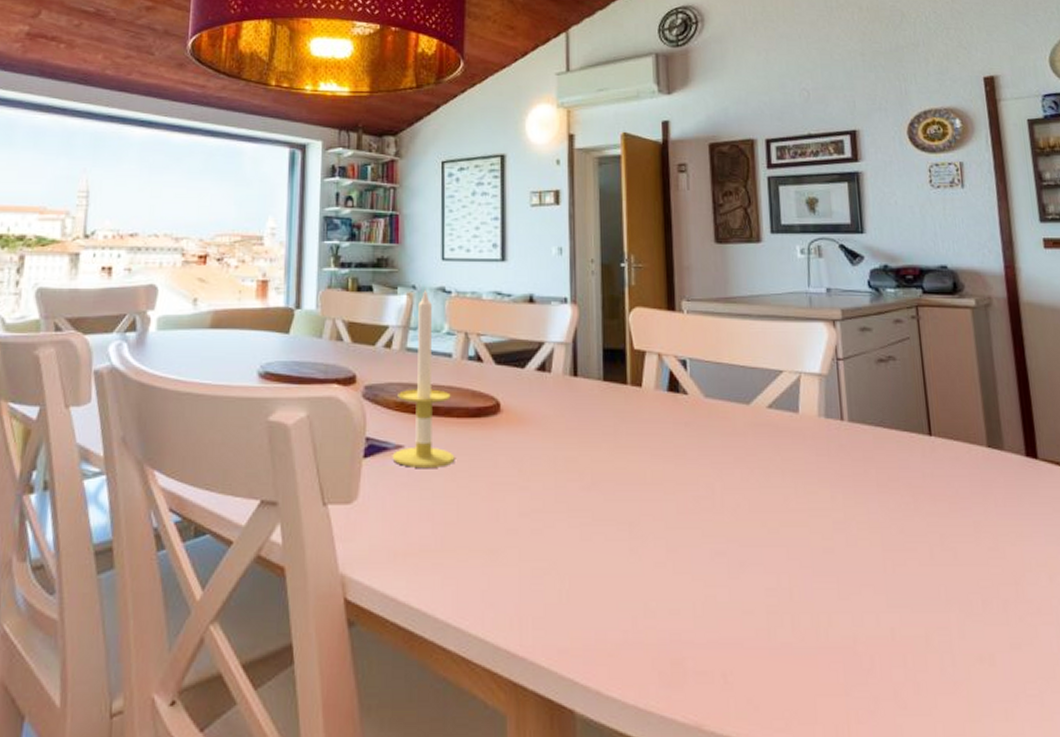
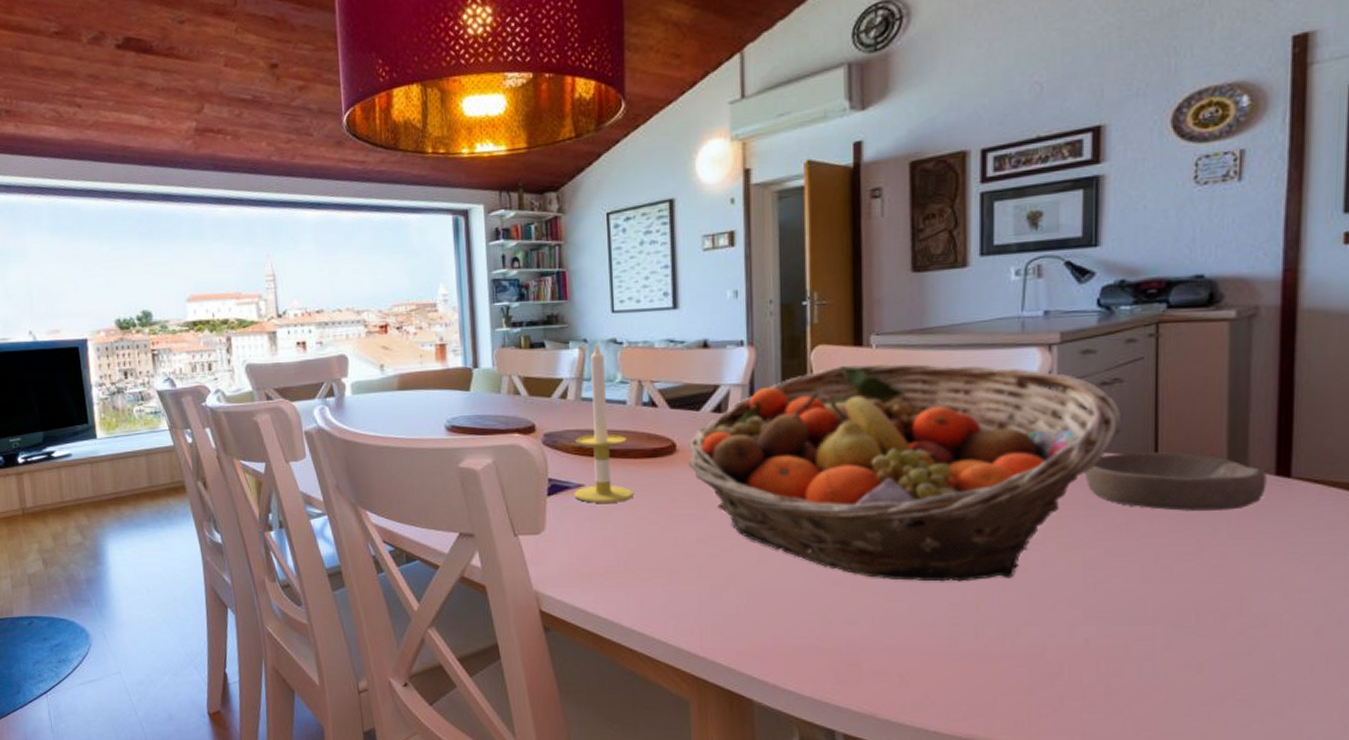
fruit basket: none [513,328,899,564] -> present [688,363,1123,582]
bowl: none [873,430,1021,490] -> present [1085,452,1267,511]

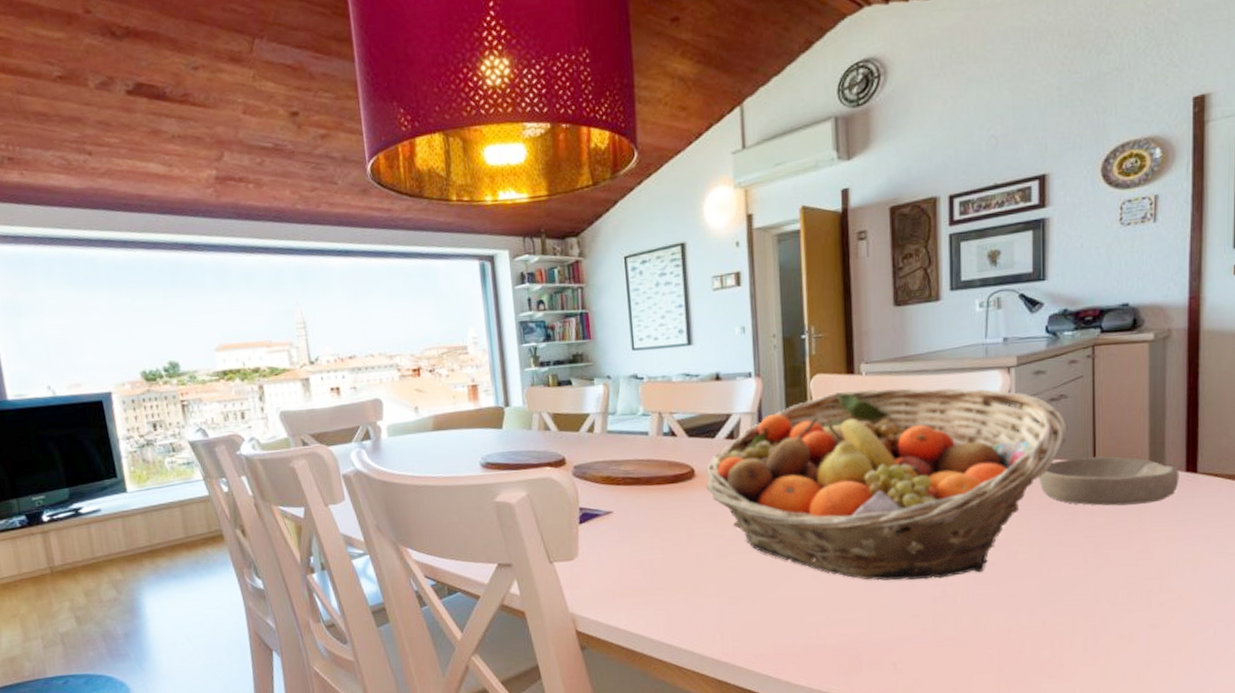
candle: present [574,341,634,503] -> none [603,377,658,528]

